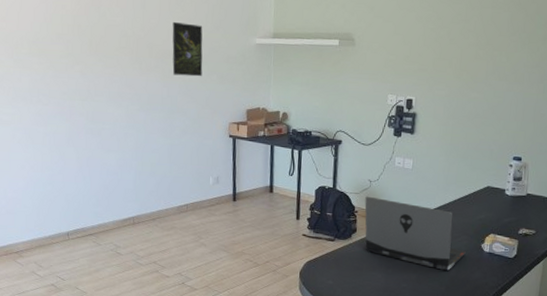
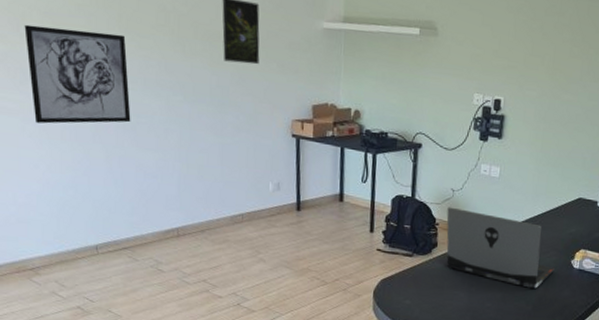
wall art: none [17,52,98,132] -> present [24,24,131,124]

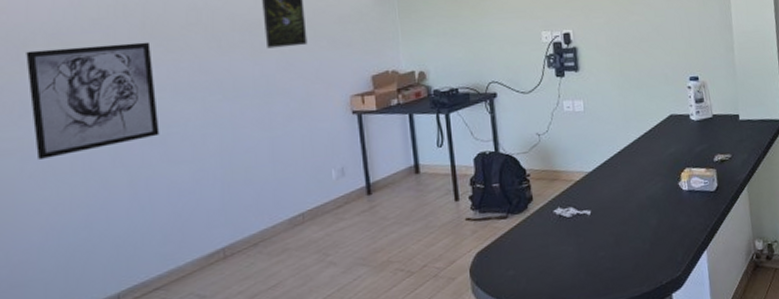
laptop computer: present [446,207,554,289] -> none [536,151,663,224]

